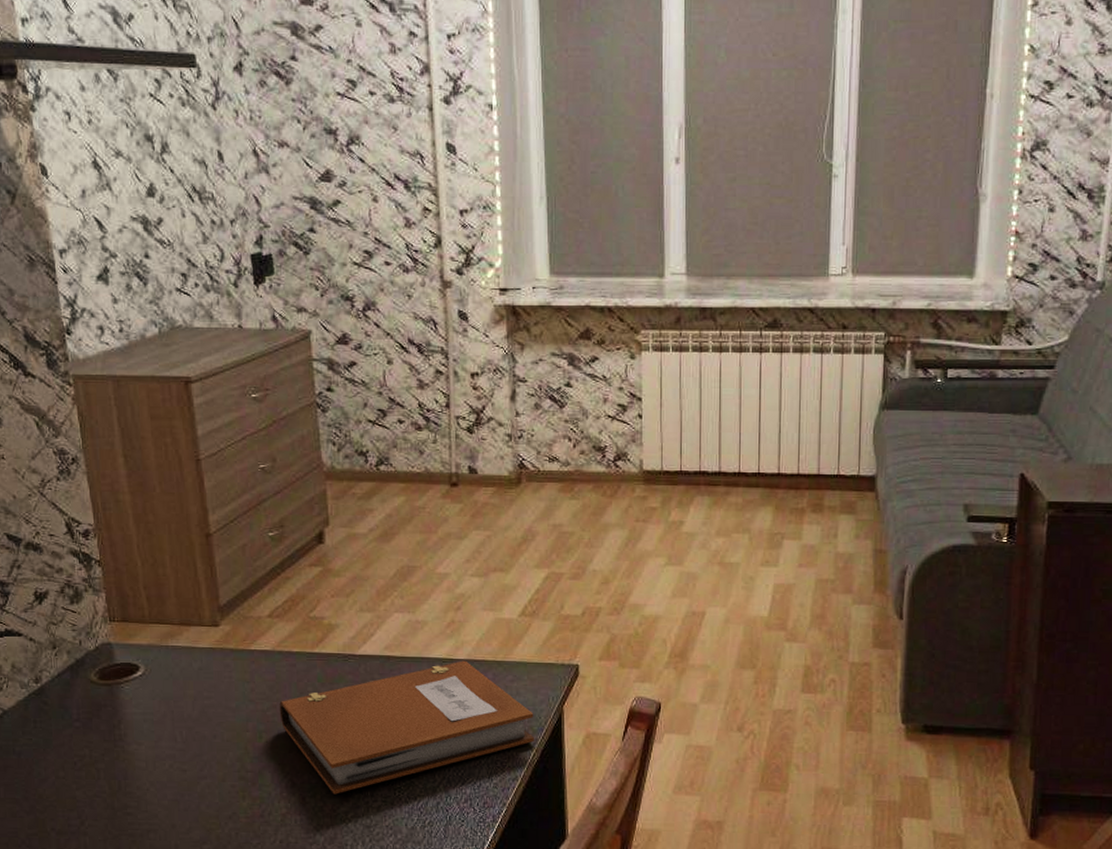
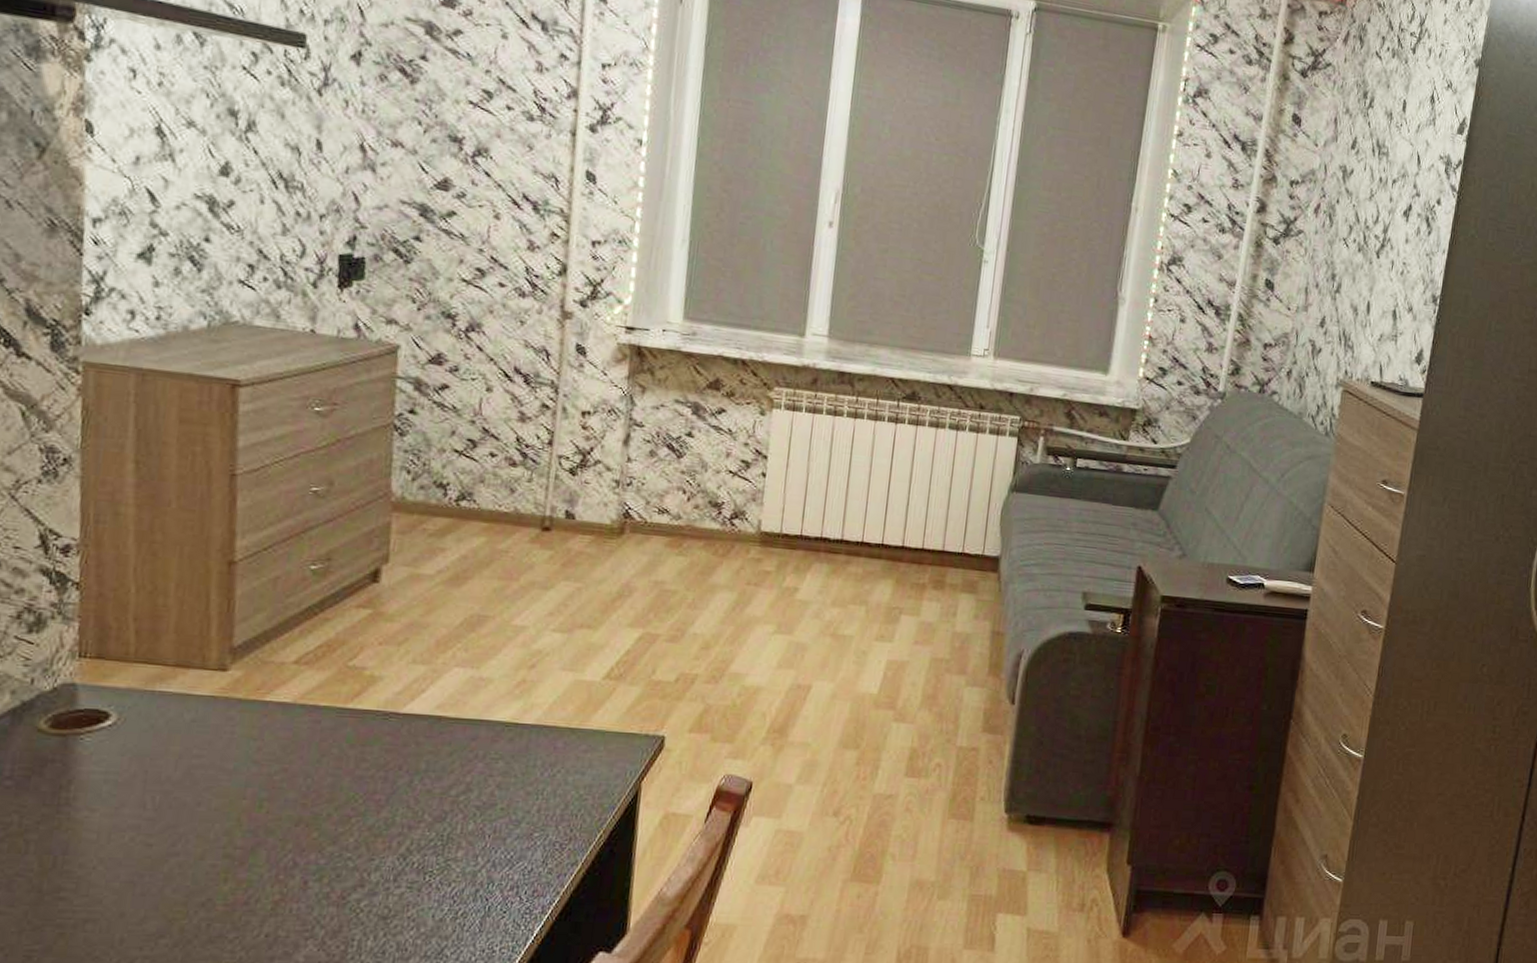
notebook: present [279,660,534,795] -> none [290,725,606,878]

